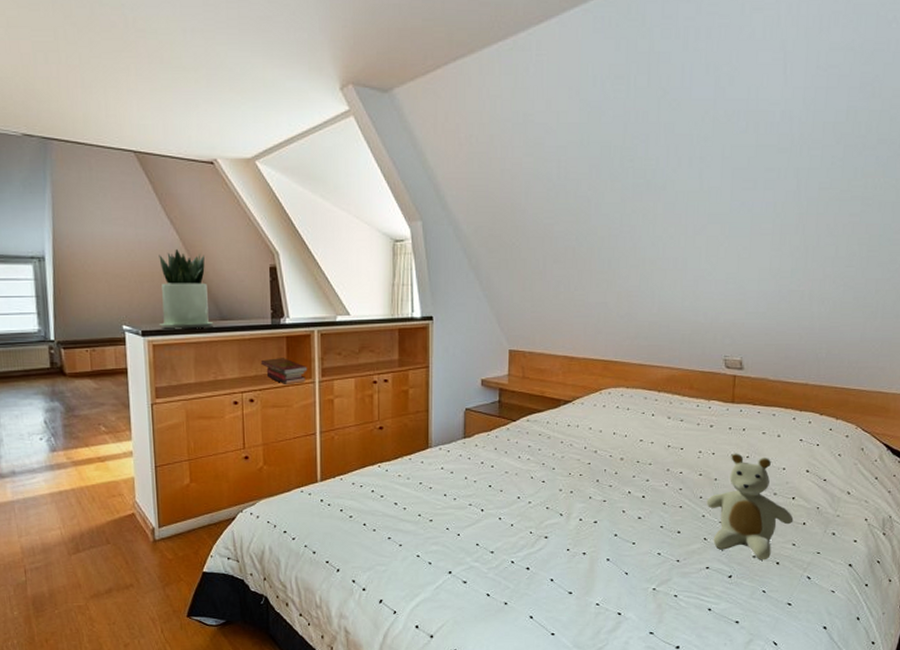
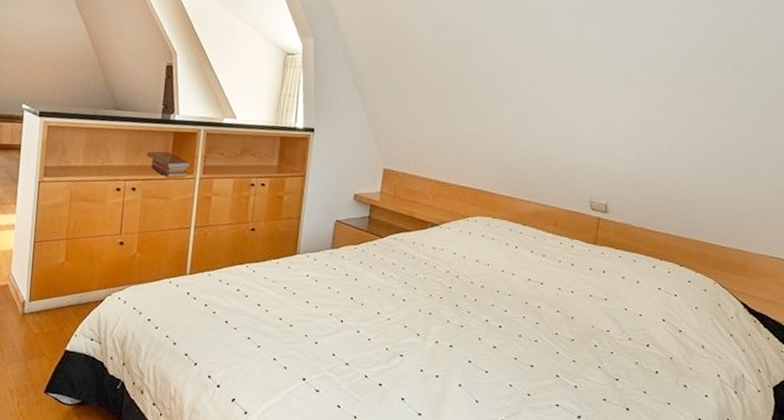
planter: present [158,249,214,329] -> none [56,39,108,116]
stuffed bear: present [706,453,794,560] -> none [561,293,647,405]

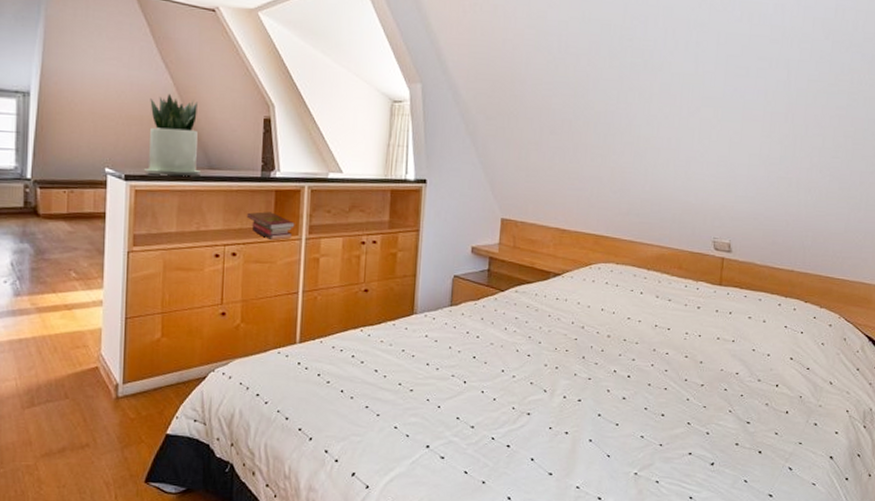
planter: none [56,39,108,116] -> present [143,94,202,177]

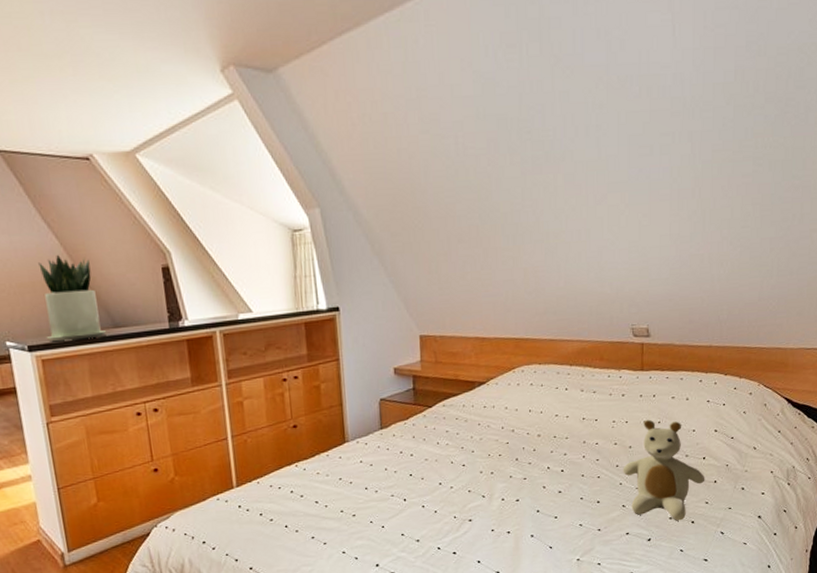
books: present [246,211,295,241] -> none [161,362,213,391]
stuffed bear: none [691,336,777,449] -> present [623,419,705,521]

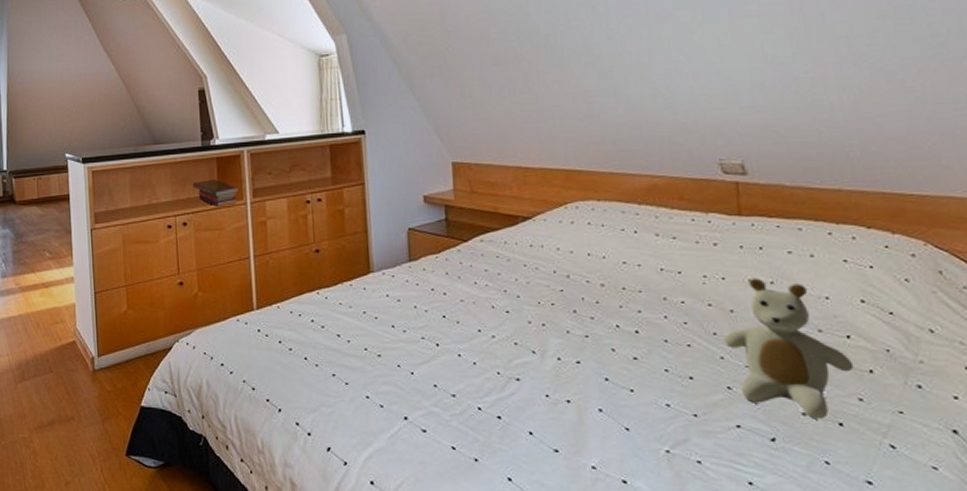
planter: present [38,255,107,342] -> none [97,79,148,156]
books: none [161,362,213,391] -> present [192,179,239,208]

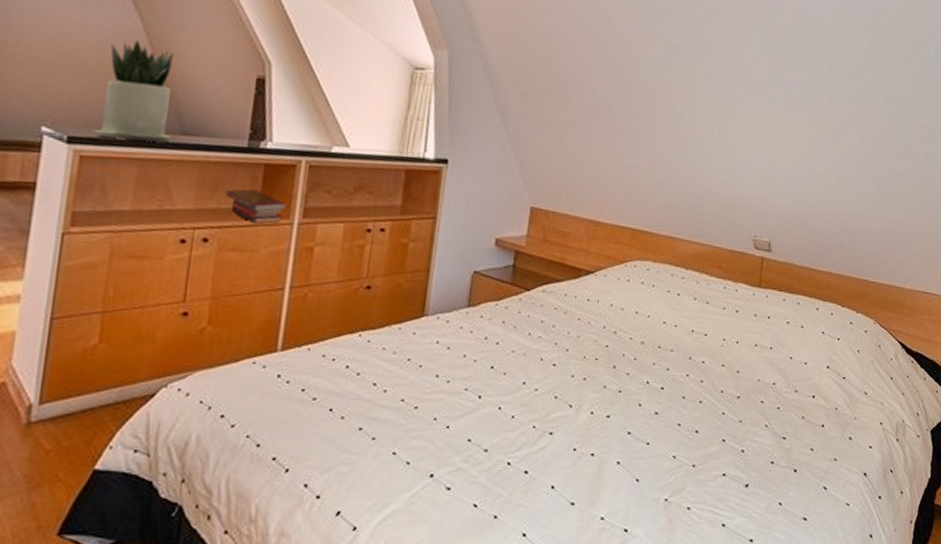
planter: none [97,79,148,156] -> present [93,40,173,143]
stuffed bear: present [723,277,854,420] -> none [727,343,813,467]

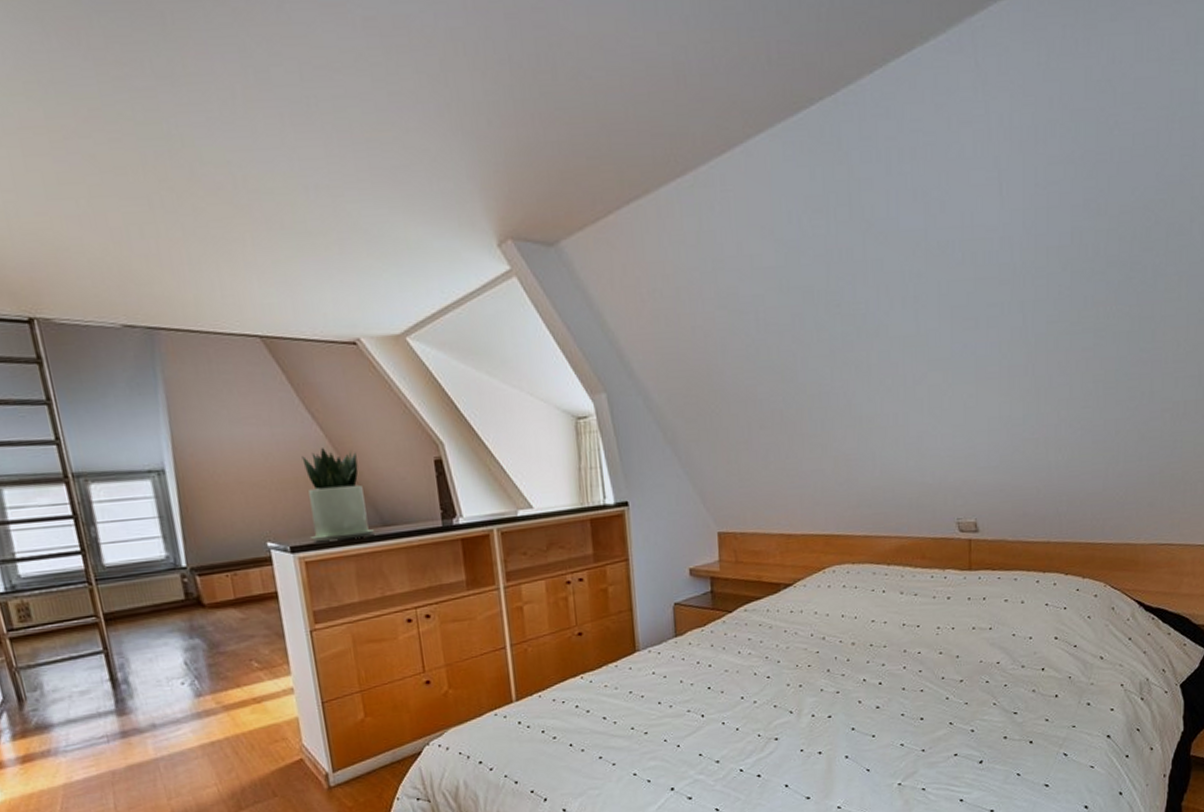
books: present [225,189,287,225] -> none [434,563,490,596]

